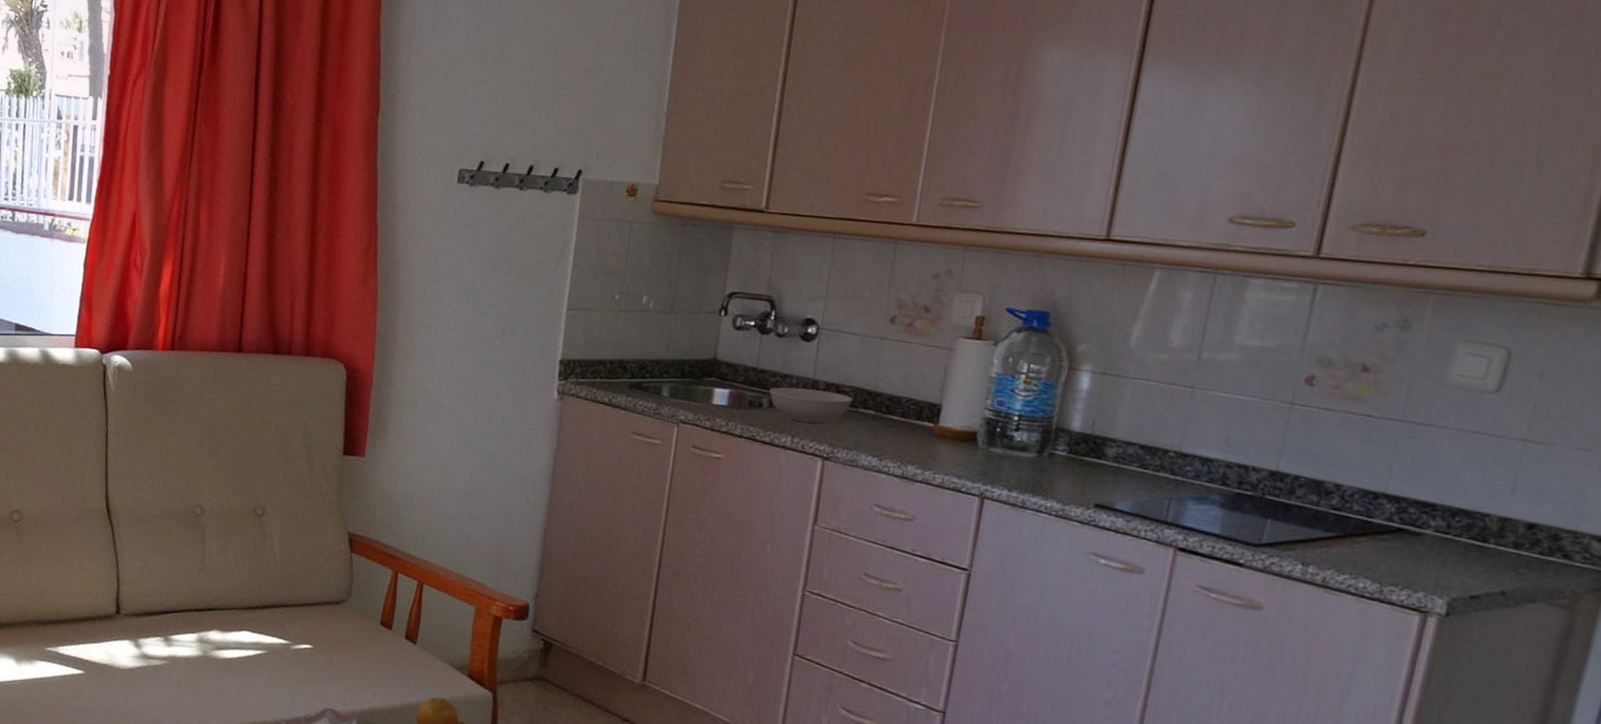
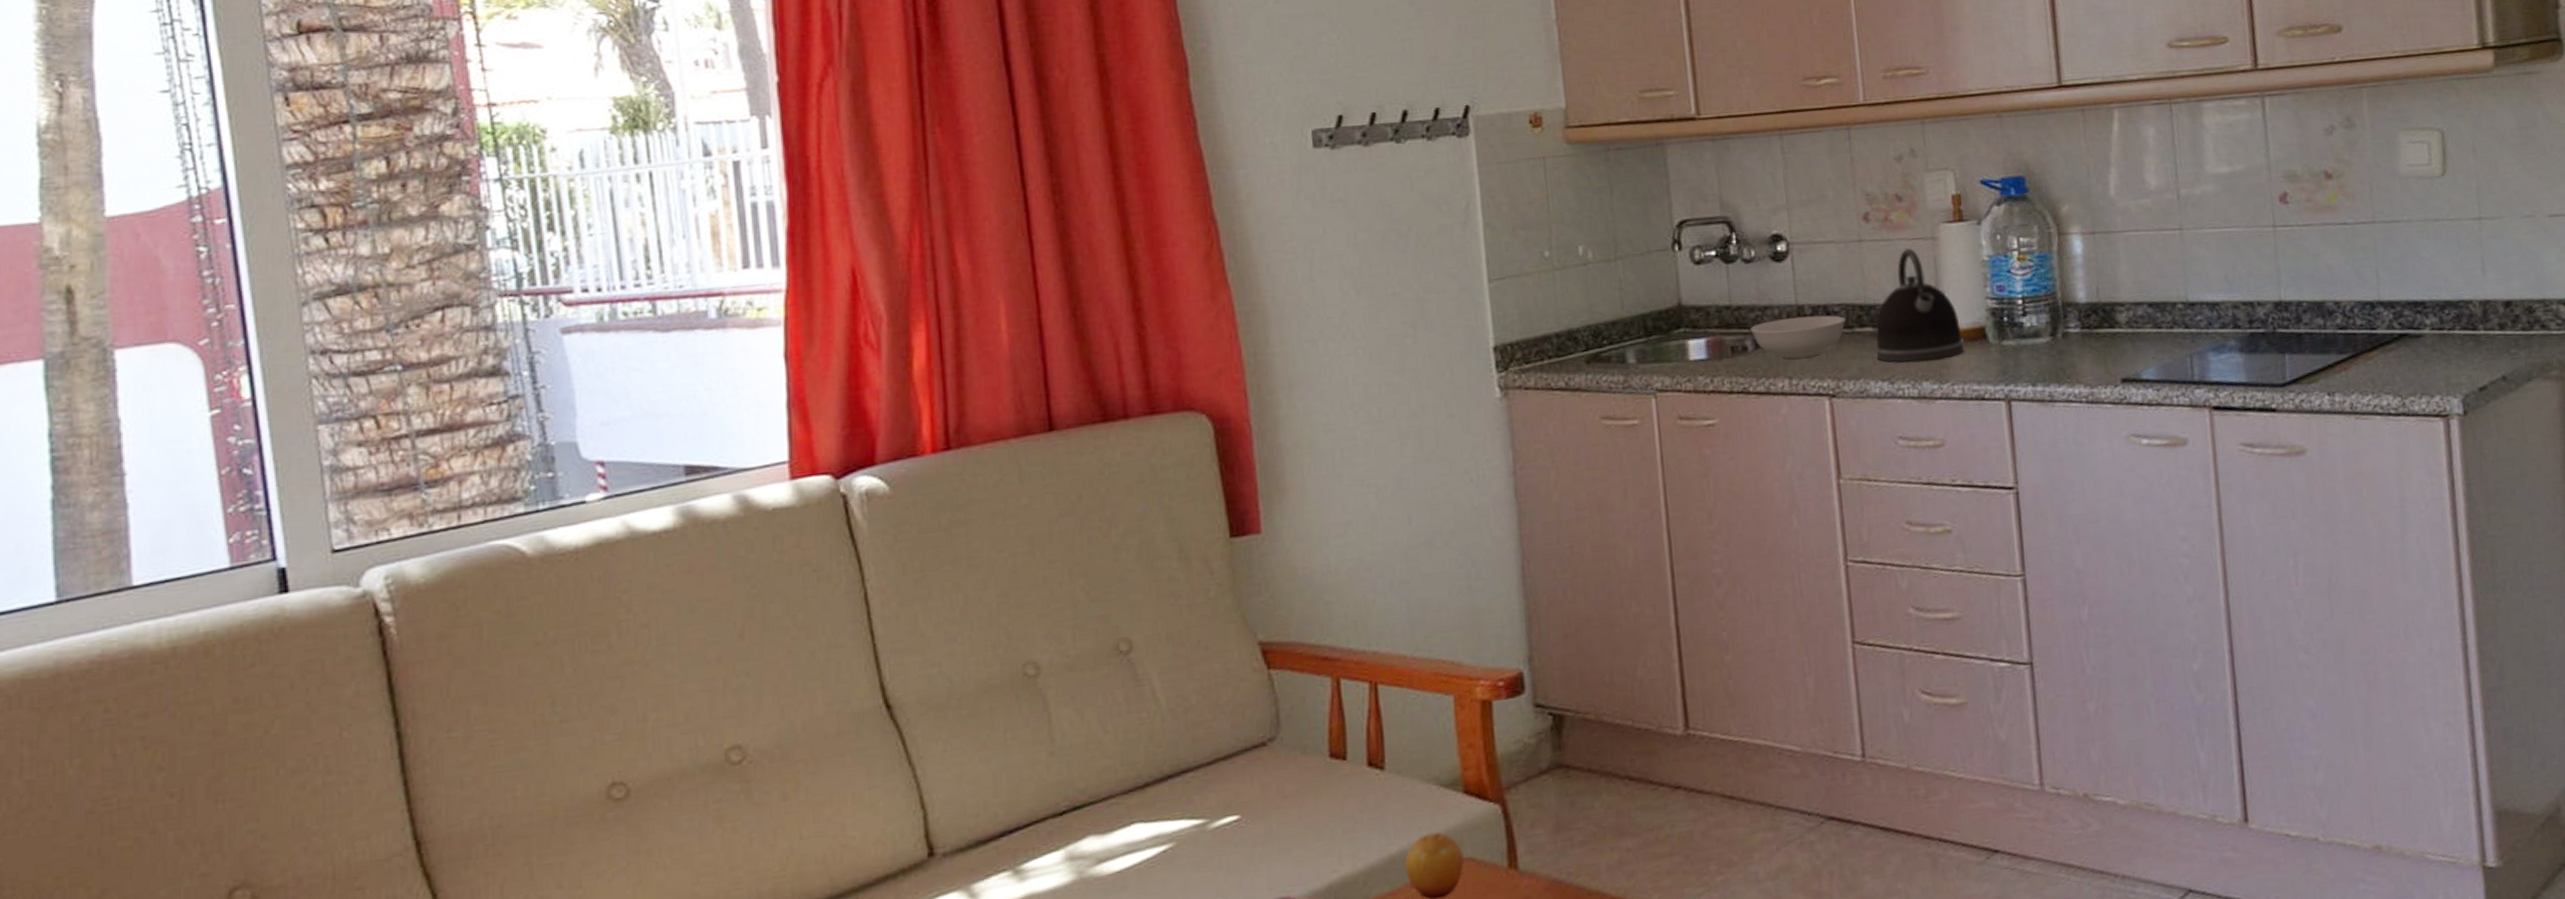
kettle: none [872,353,955,451] -> present [1875,248,1965,364]

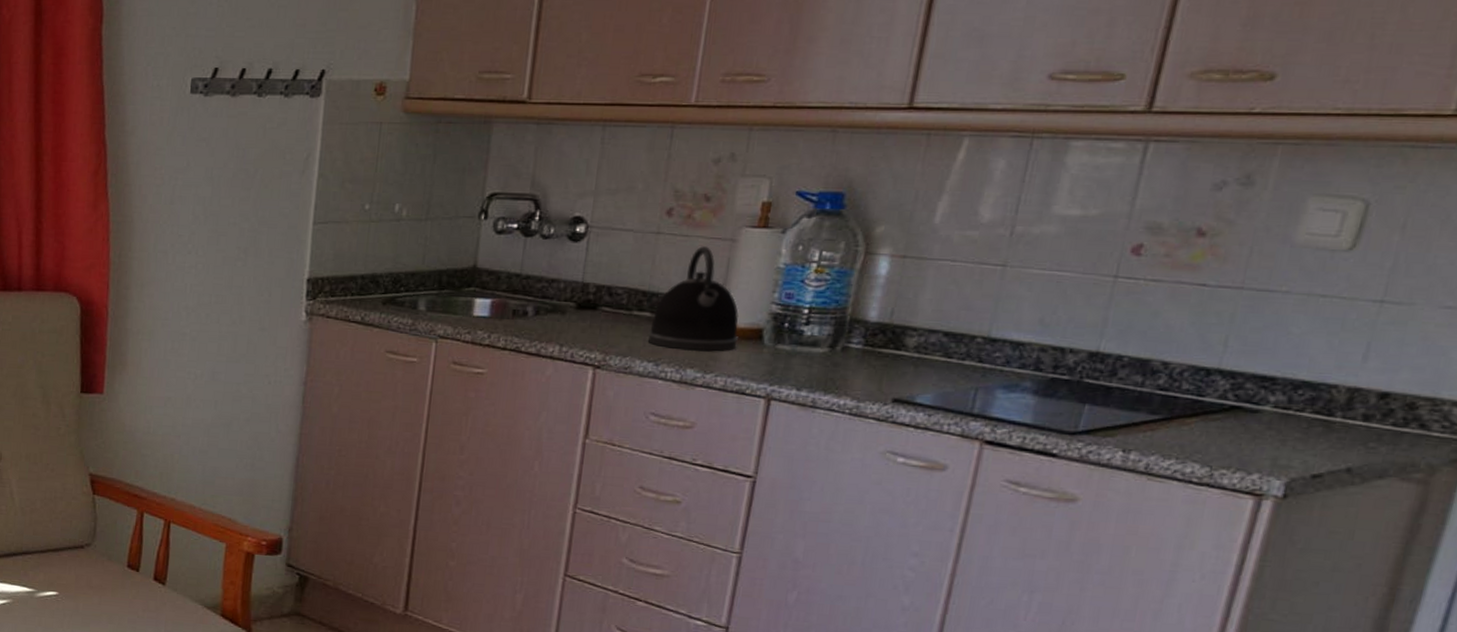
bowl: present [1750,315,1846,360] -> none [534,292,626,331]

